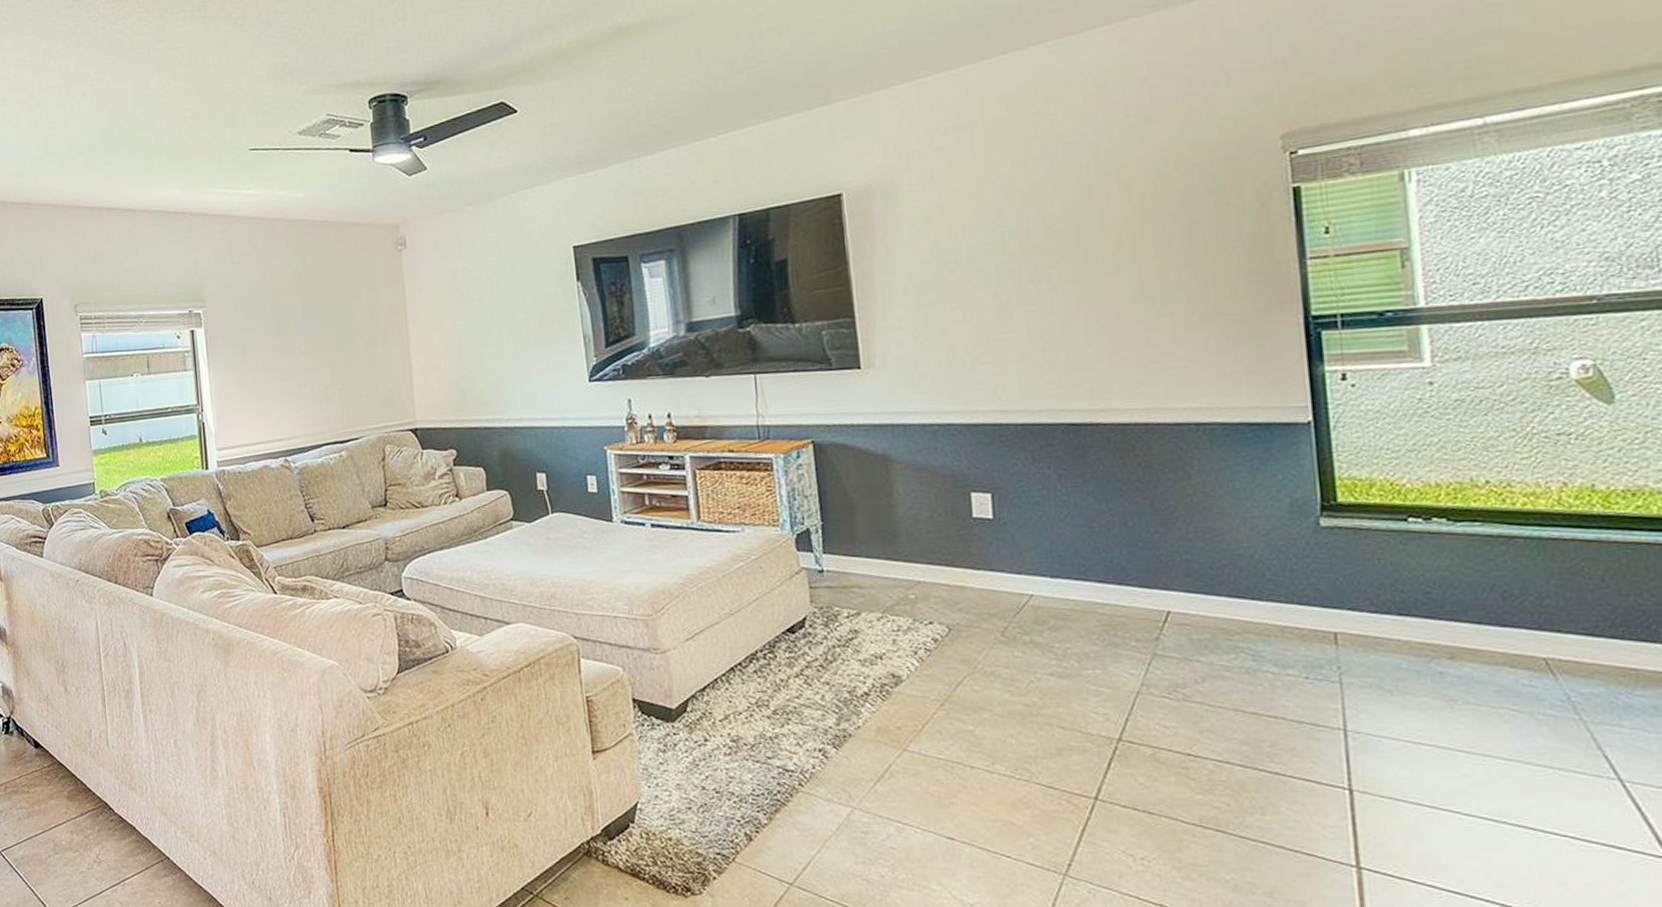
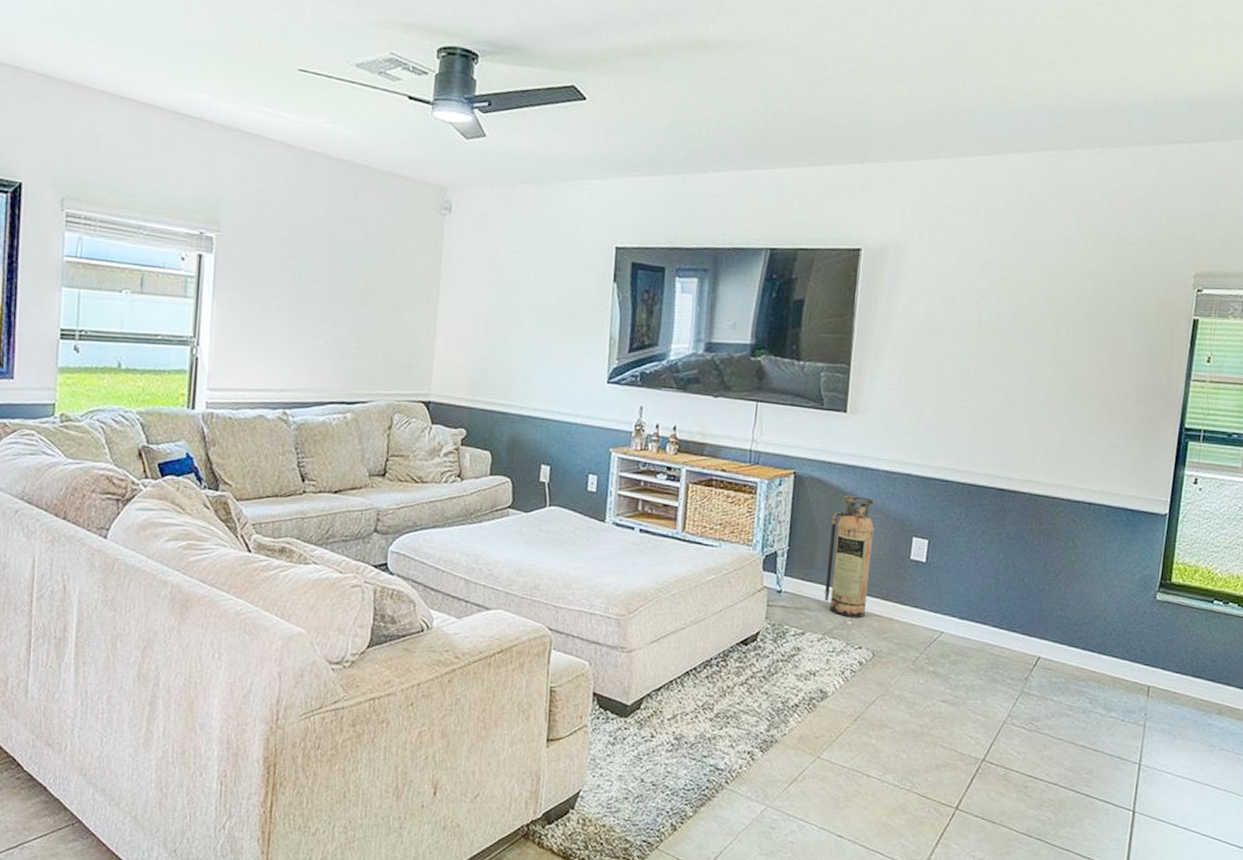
fire extinguisher: none [866,456,930,591] -> present [824,495,876,618]

